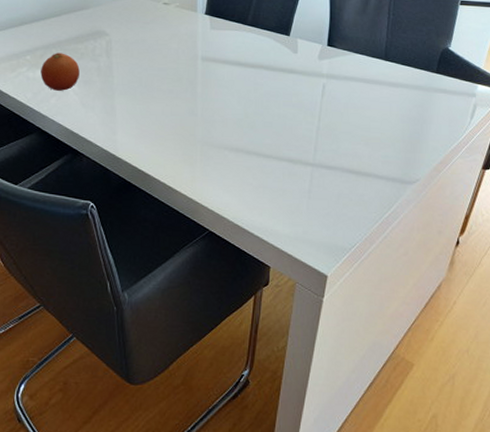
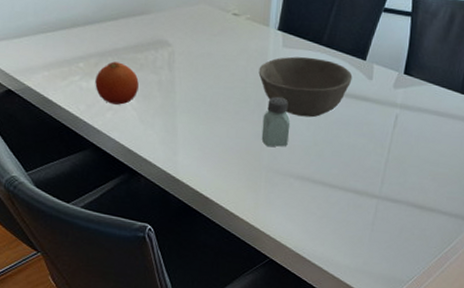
bowl: none [189,36,278,92] -> present [258,56,353,118]
saltshaker: none [195,75,222,122] -> present [261,97,290,147]

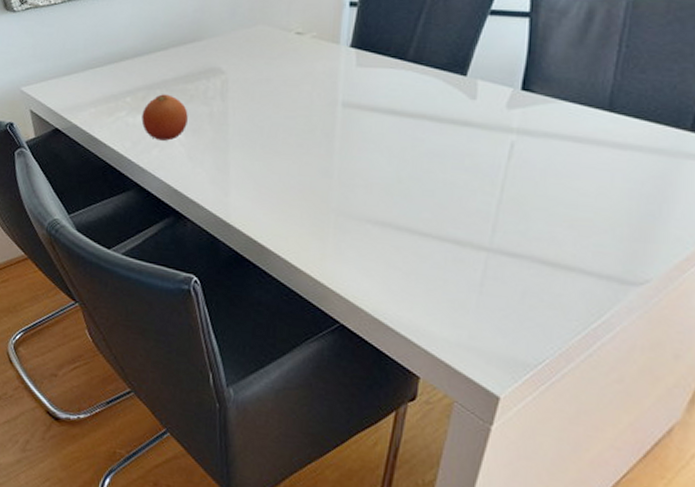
bowl: present [258,56,353,118] -> none [326,76,449,149]
saltshaker: present [261,97,290,147] -> none [329,126,367,186]

